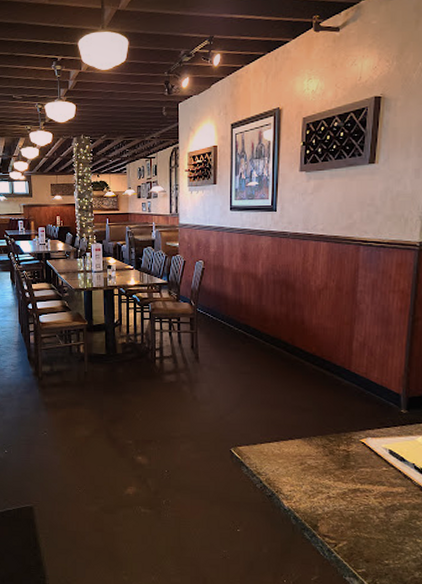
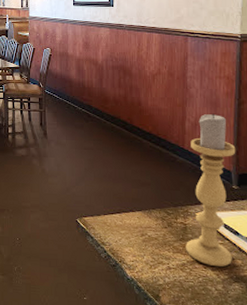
candle holder: none [348,332,407,495] -> present [186,113,236,267]

